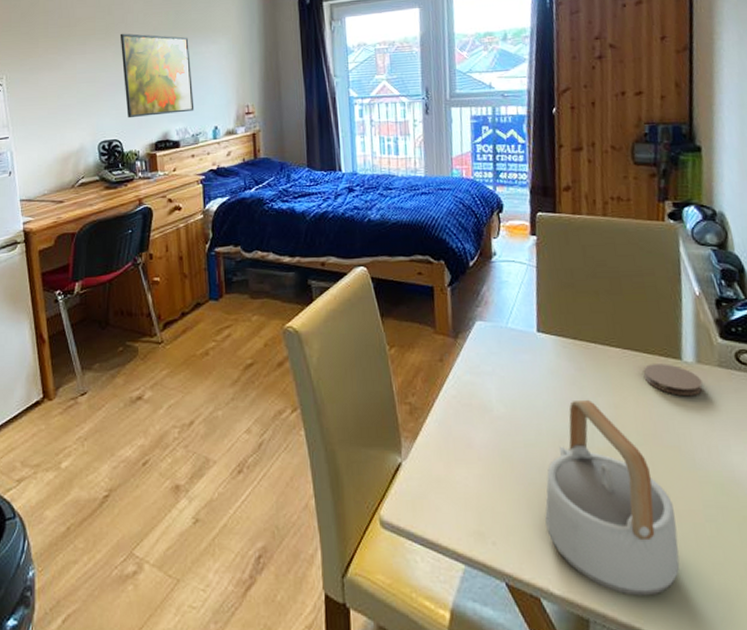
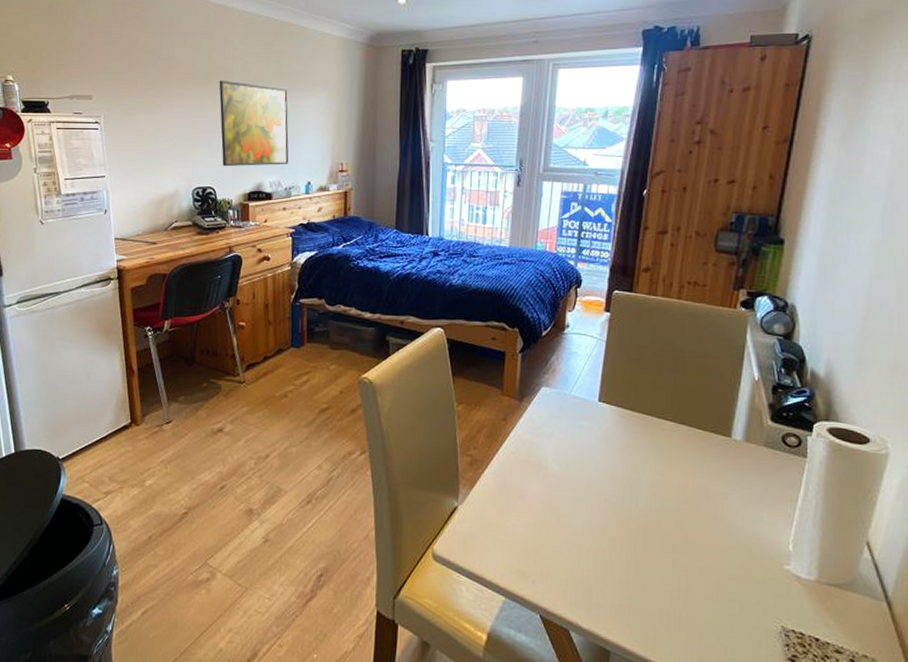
teapot: present [545,399,680,596] -> none [583,465,701,637]
coaster: present [643,364,703,397] -> none [693,439,747,471]

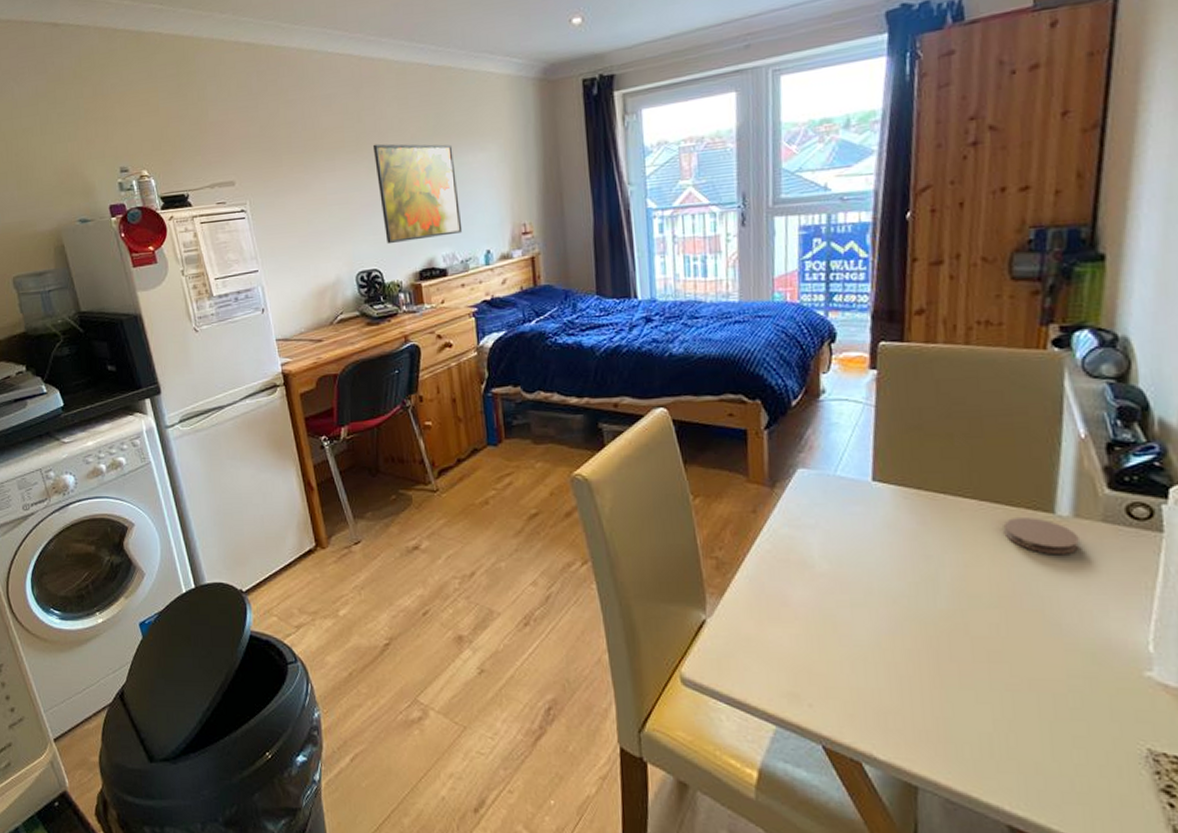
coaster: none [693,439,747,471] -> present [1003,518,1080,555]

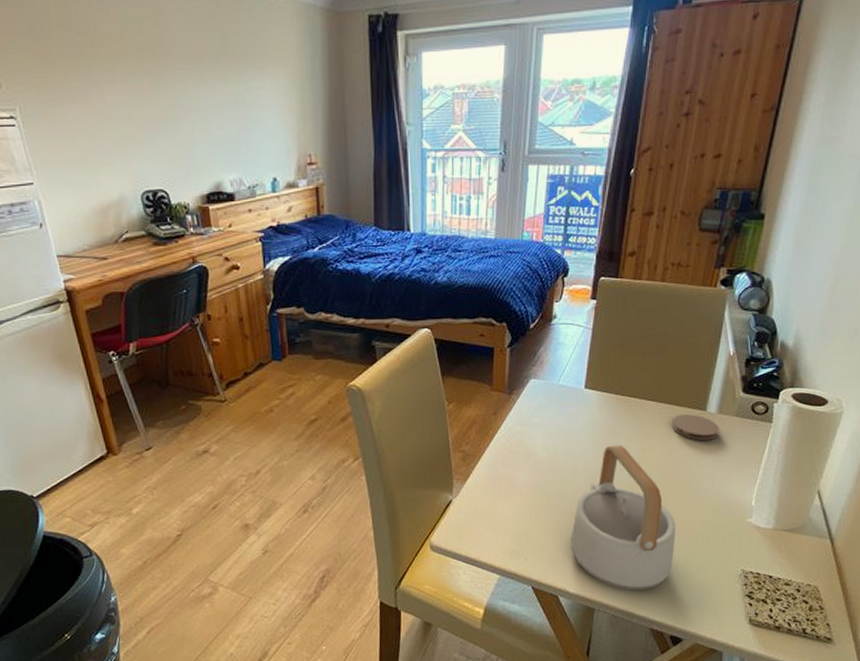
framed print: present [372,143,463,244] -> none [156,58,250,165]
teapot: none [872,556,1032,767] -> present [570,445,676,591]

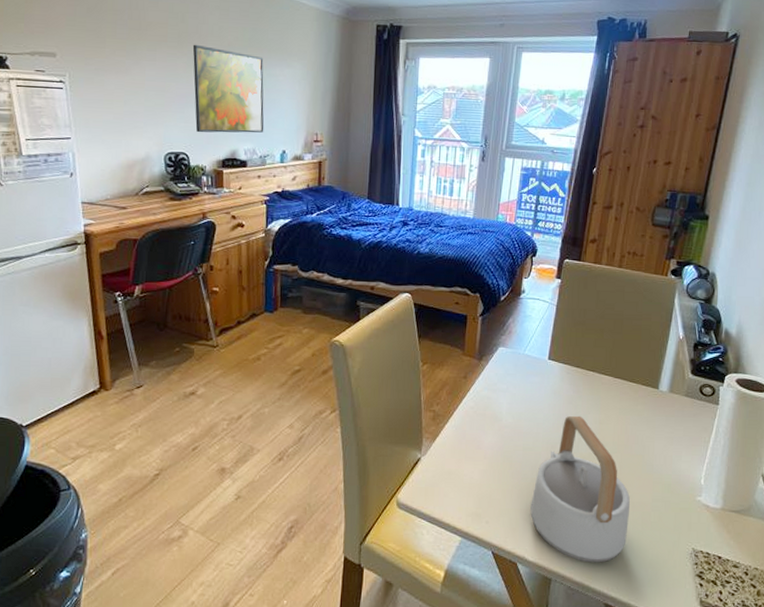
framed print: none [156,58,250,165] -> present [192,44,264,133]
coaster: present [671,414,719,441] -> none [626,391,671,418]

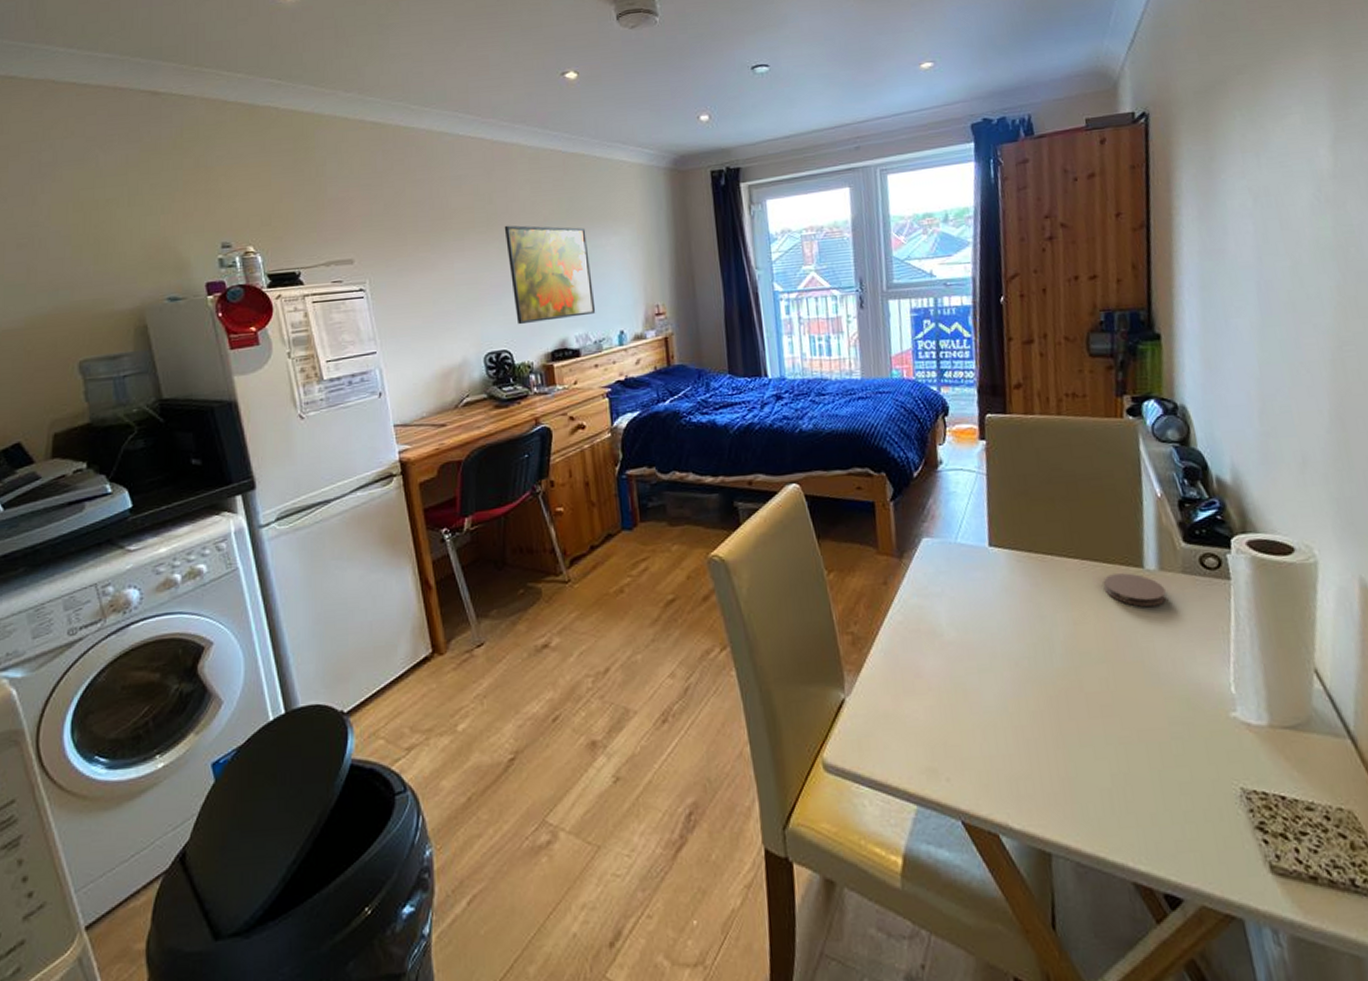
teapot: present [530,415,630,563] -> none [1002,616,1146,824]
coaster: none [626,391,671,418] -> present [1103,573,1167,607]

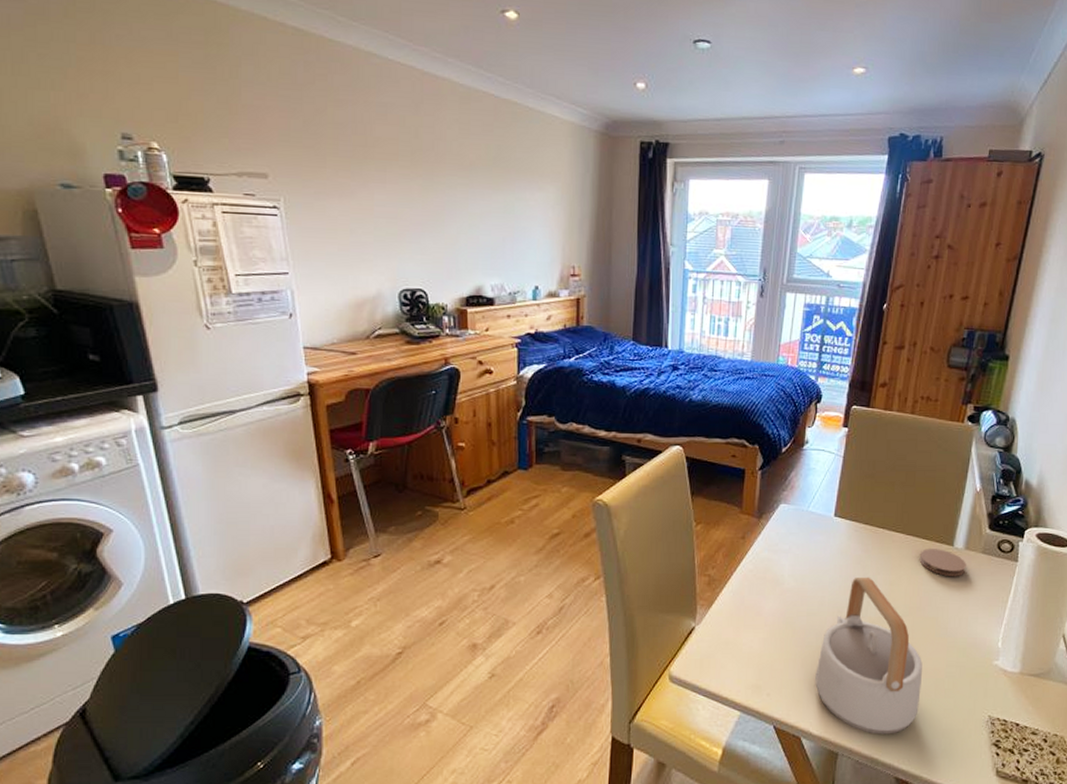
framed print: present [504,225,596,325] -> none [428,163,514,267]
teapot: none [1002,616,1146,824] -> present [815,577,922,735]

